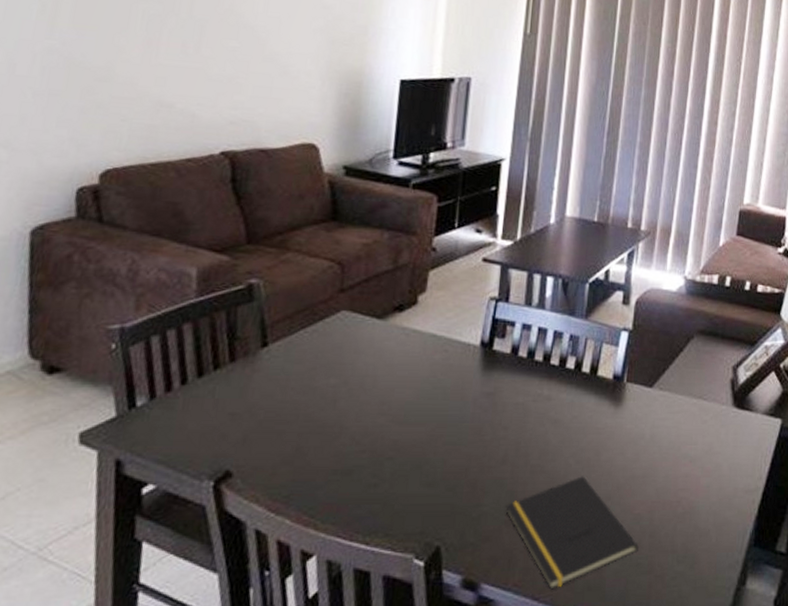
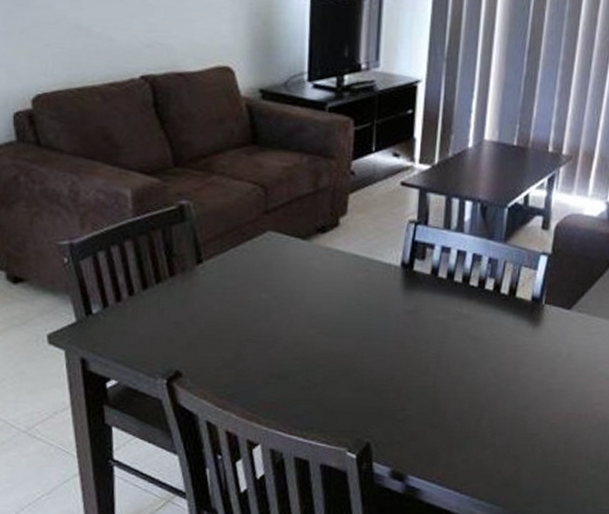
notepad: present [506,476,639,590] -> none [429,388,554,484]

